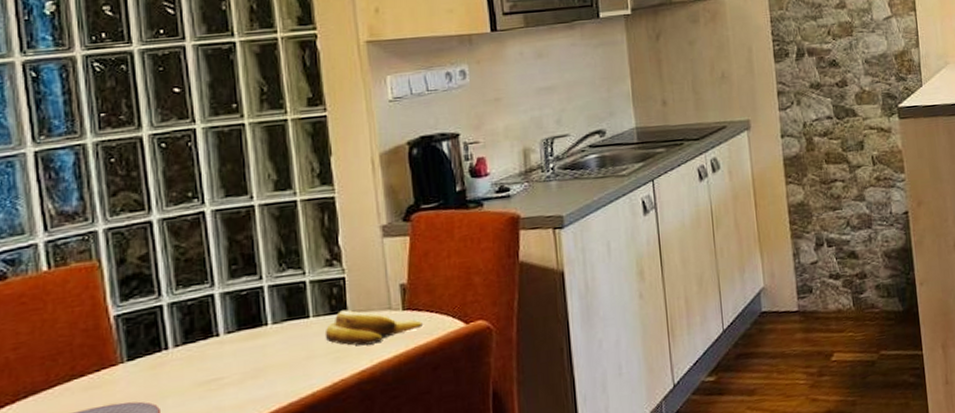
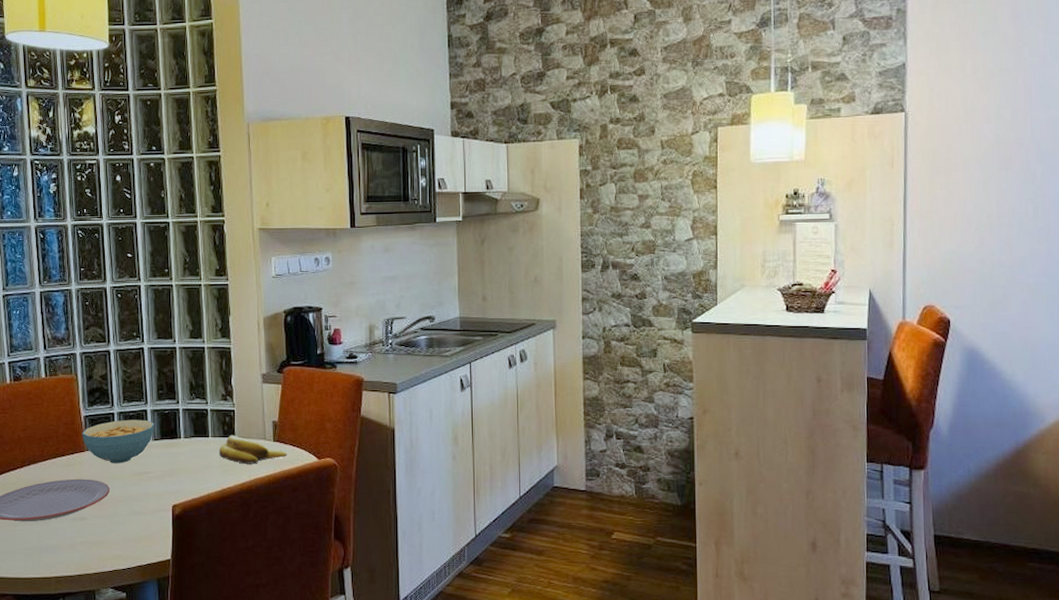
cereal bowl: none [112,308,227,375] -> present [82,419,154,463]

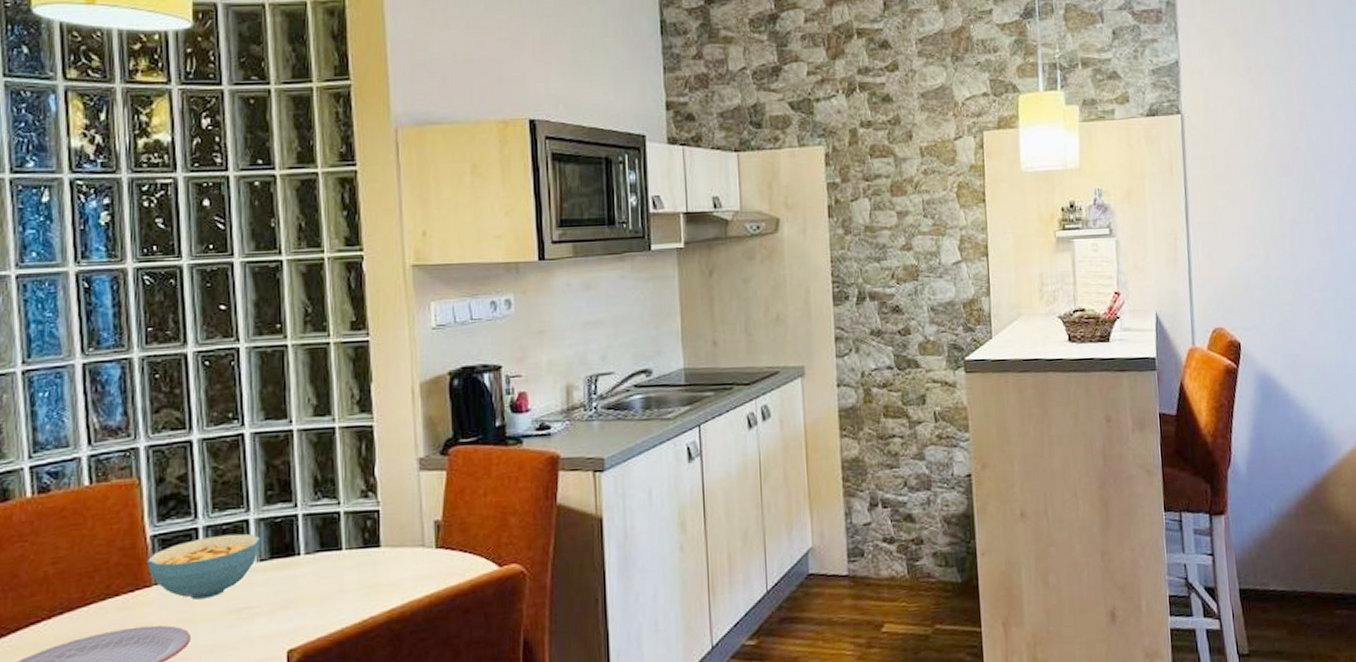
banana: present [219,435,287,464] -> none [356,544,455,583]

